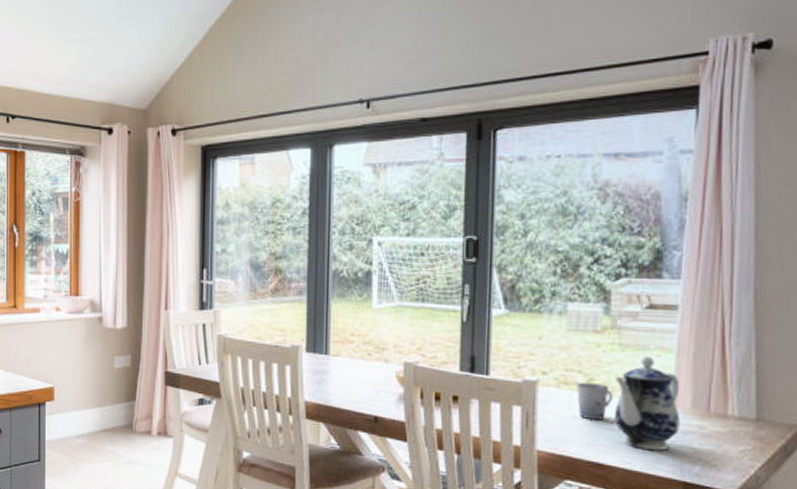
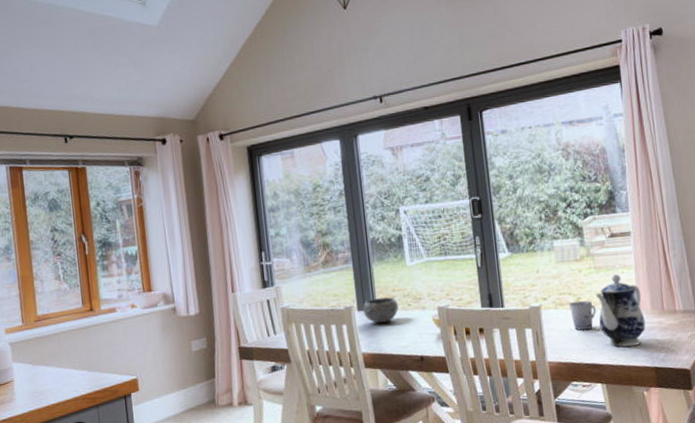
bowl: none [312,340,355,370] -> present [363,297,398,323]

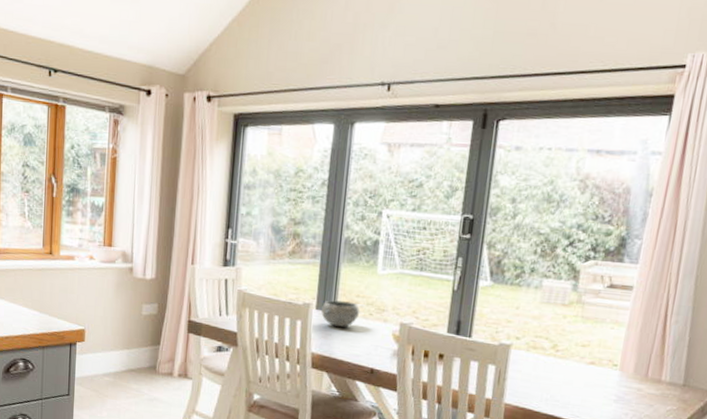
cup: present [568,301,596,330] -> none [542,347,572,380]
teapot: present [595,274,646,347] -> none [570,328,626,407]

